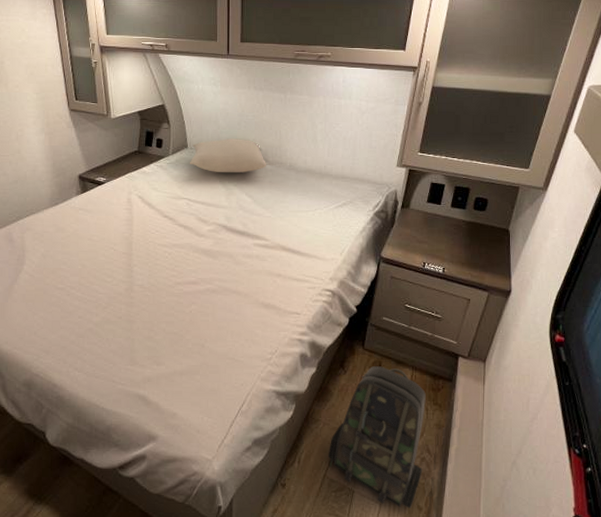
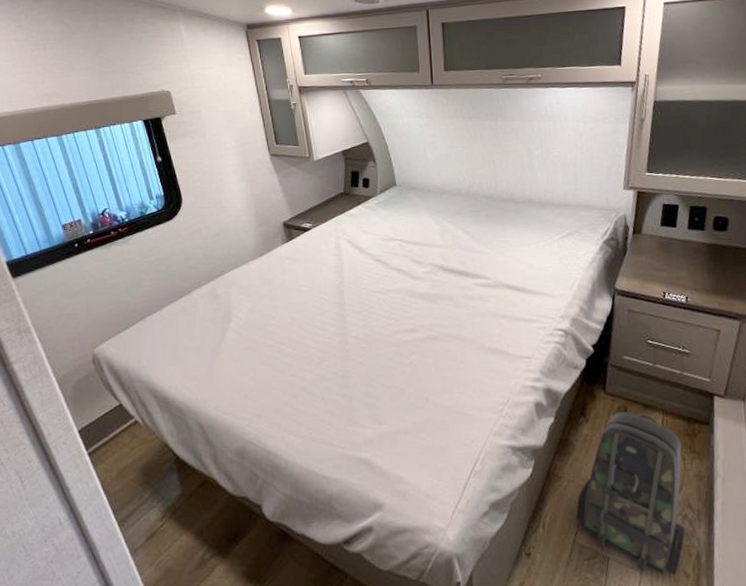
pillow: present [189,138,266,174] -> none [398,171,482,210]

